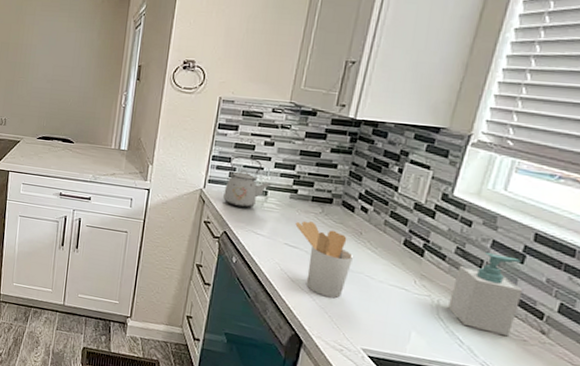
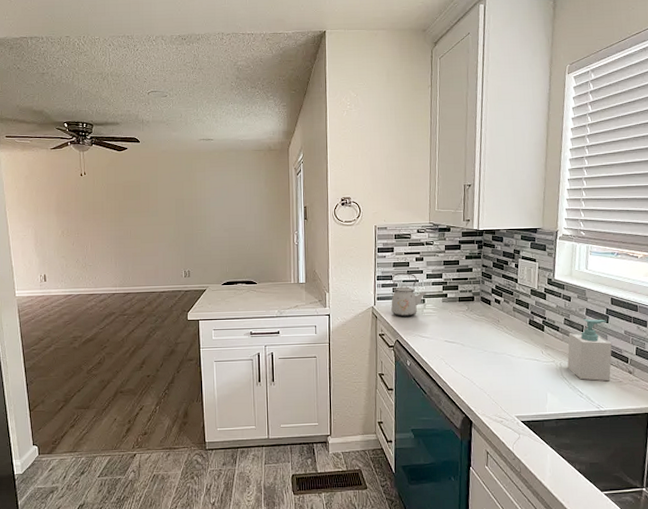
utensil holder: present [295,220,353,298] -> none [450,318,497,379]

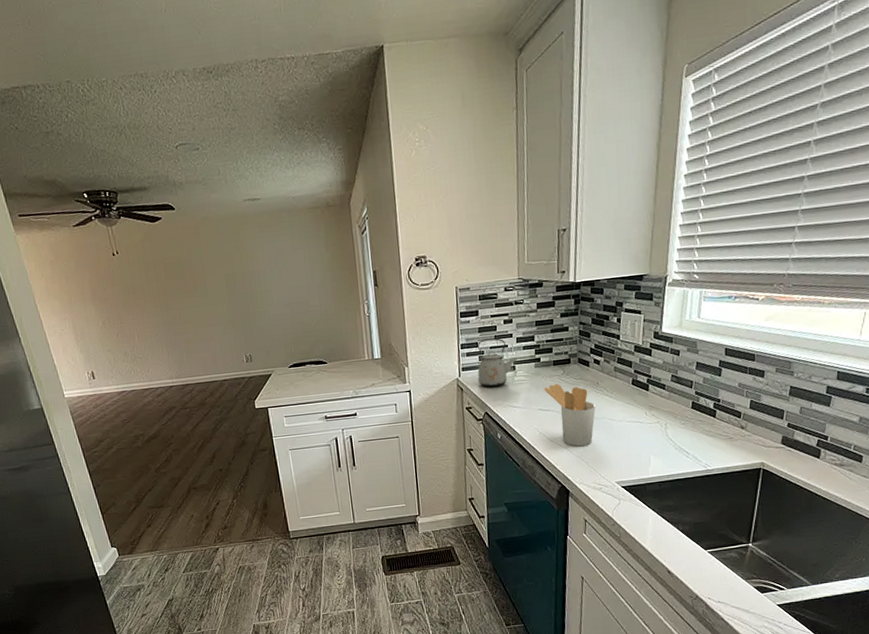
utensil holder: none [450,318,497,379] -> present [544,384,596,447]
soap bottle: present [567,319,613,382] -> none [673,372,724,439]

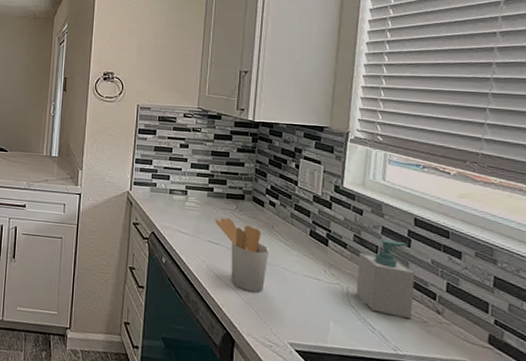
kettle: present [477,338,518,387] -> none [149,158,191,208]
soap bottle: none [673,372,724,439] -> present [356,239,415,319]

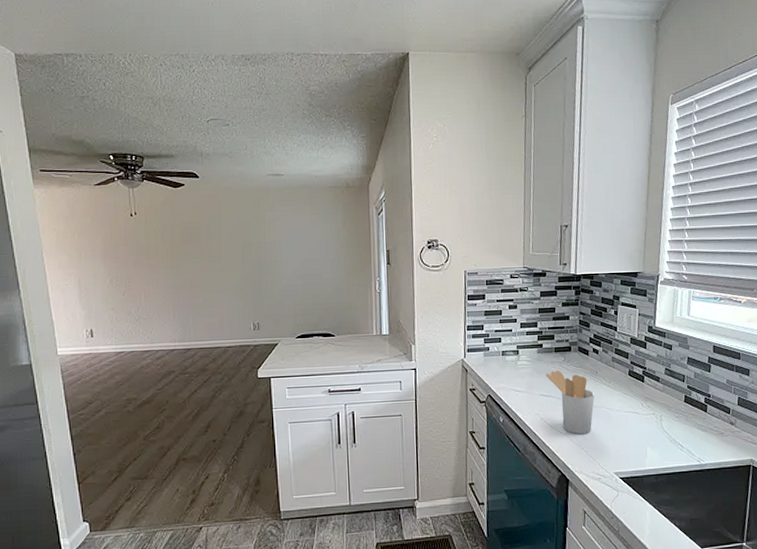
soap bottle: present [356,239,415,319] -> none [668,368,714,434]

